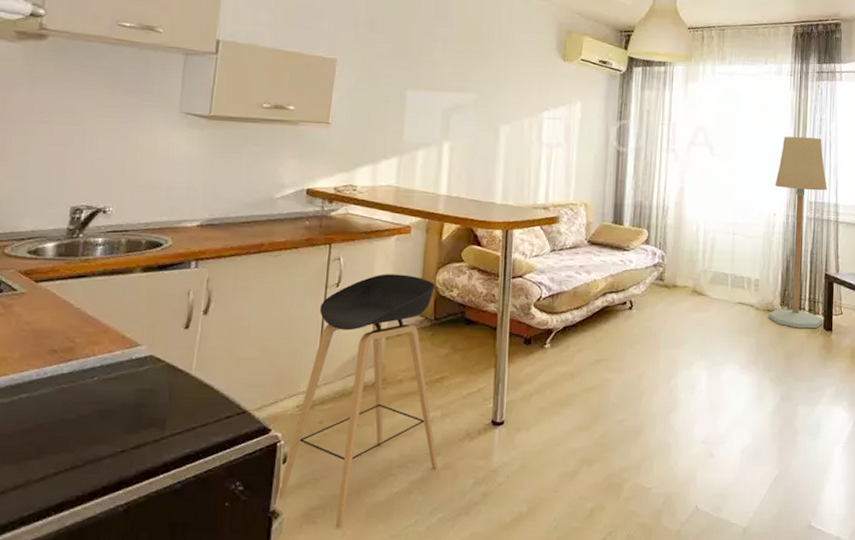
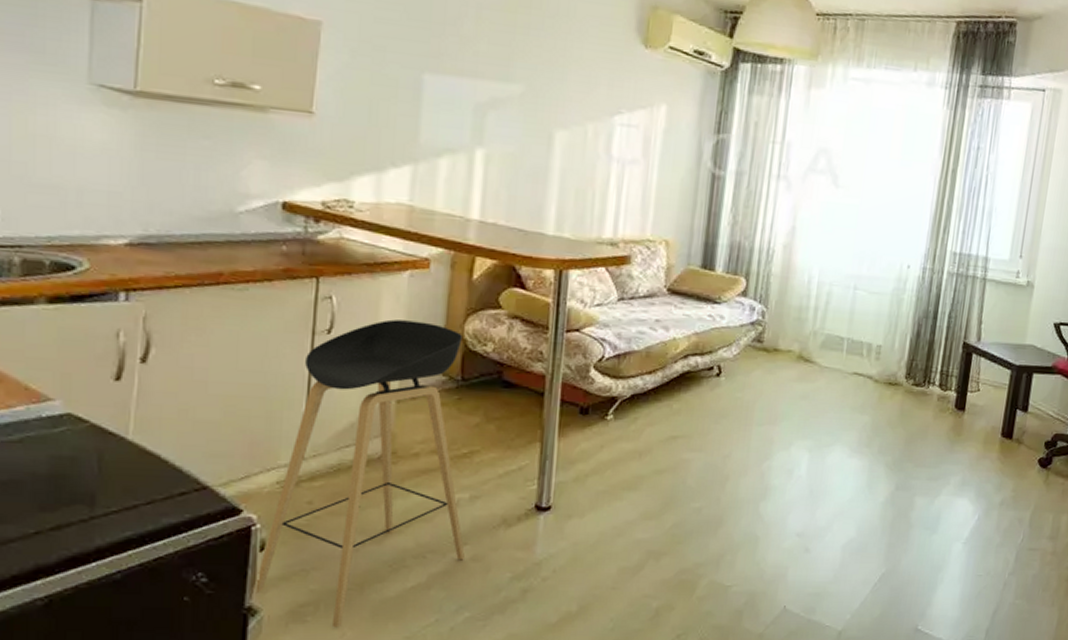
floor lamp: present [768,136,827,329] -> none [889,168,978,408]

